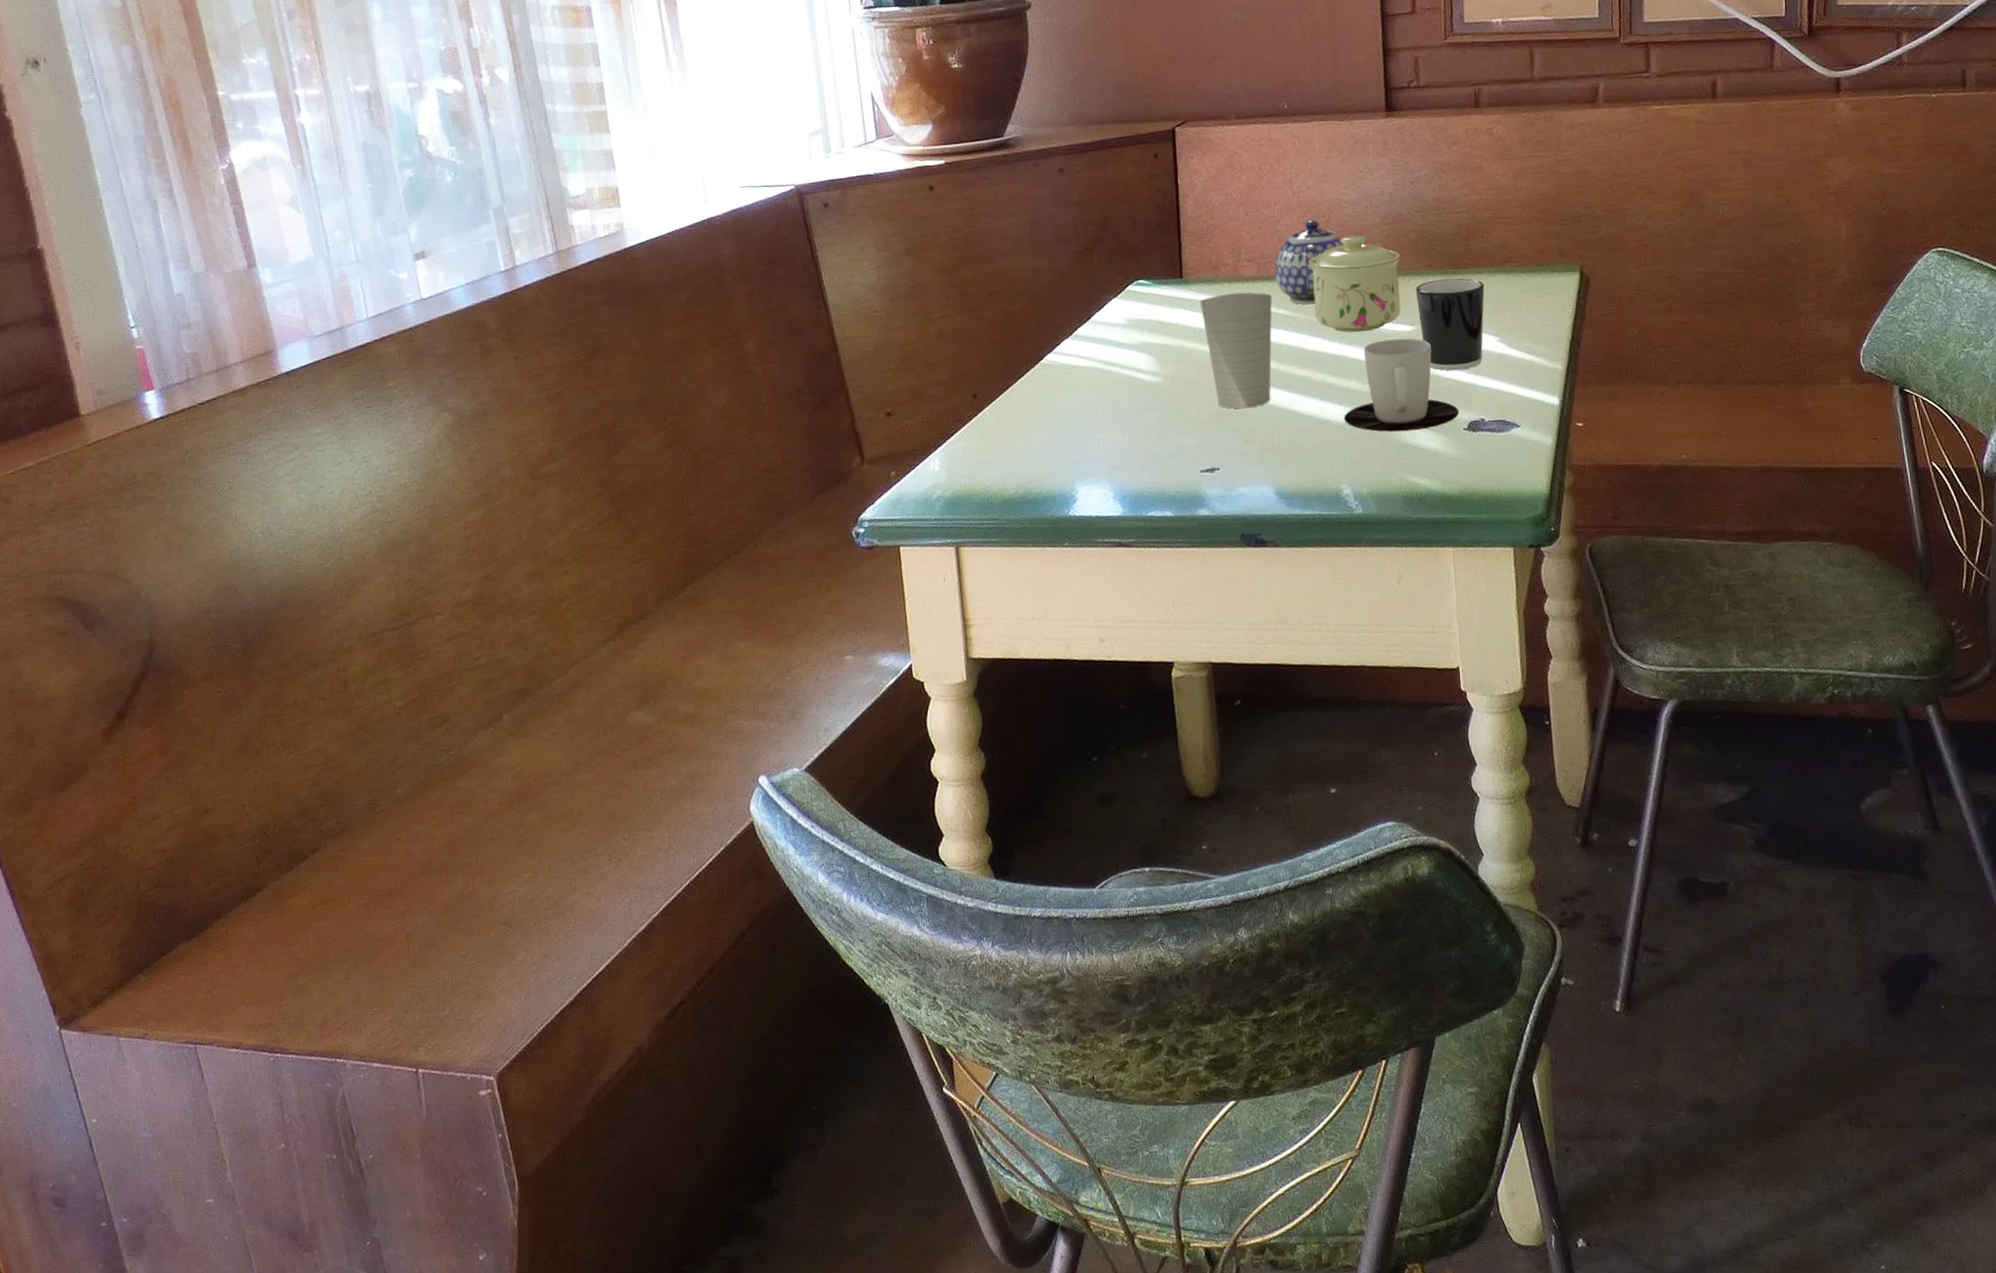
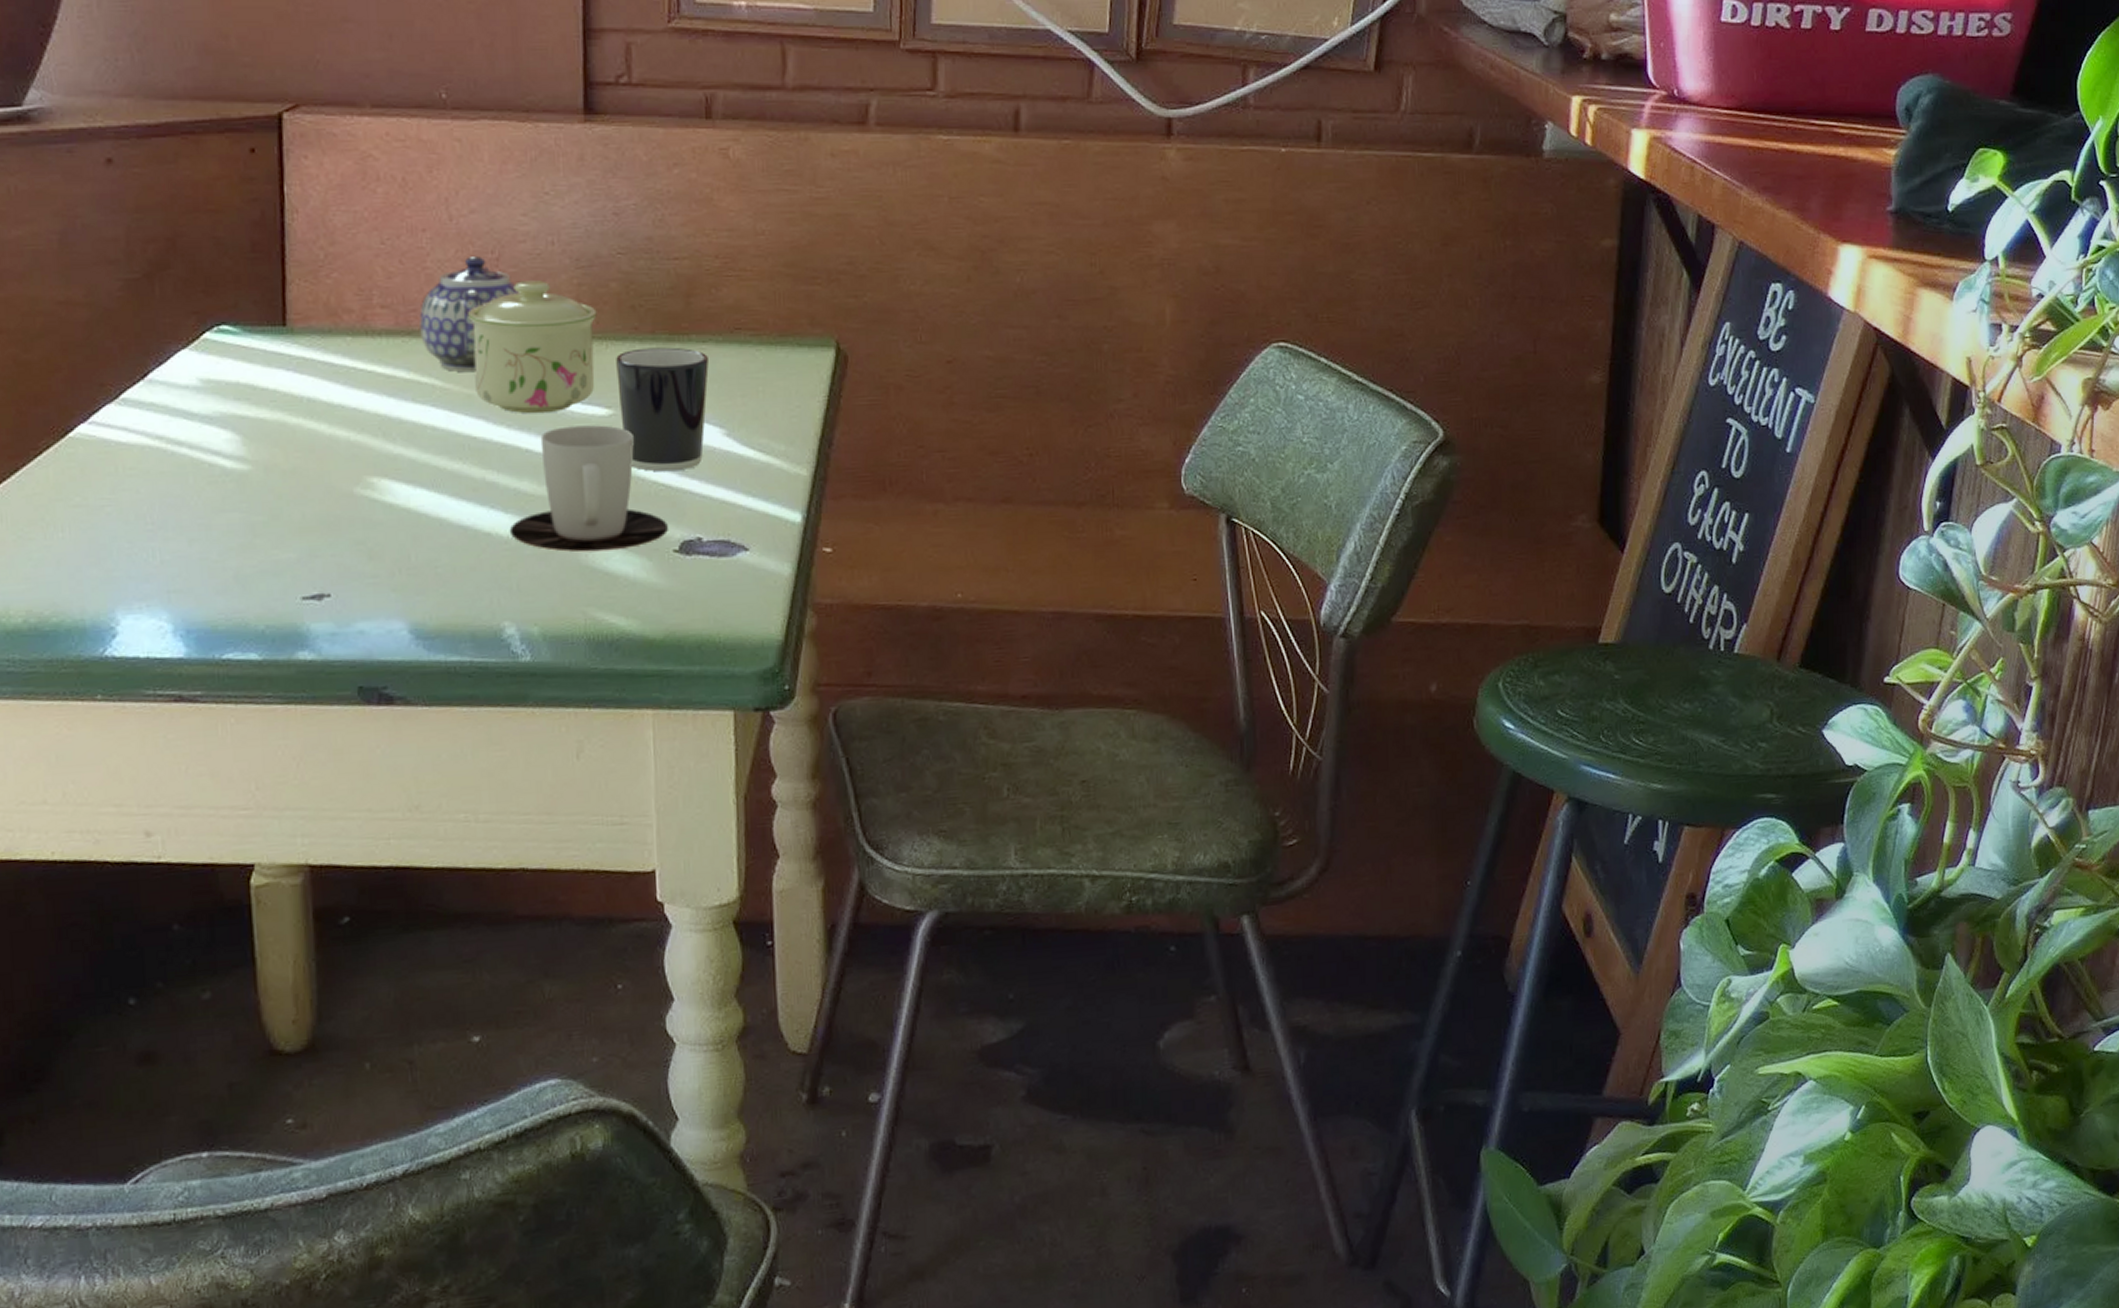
cup: present [1200,292,1273,409] -> none [310,350,415,513]

